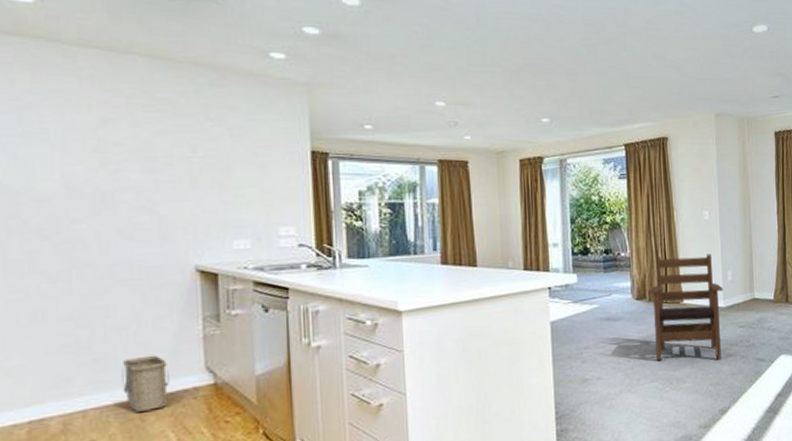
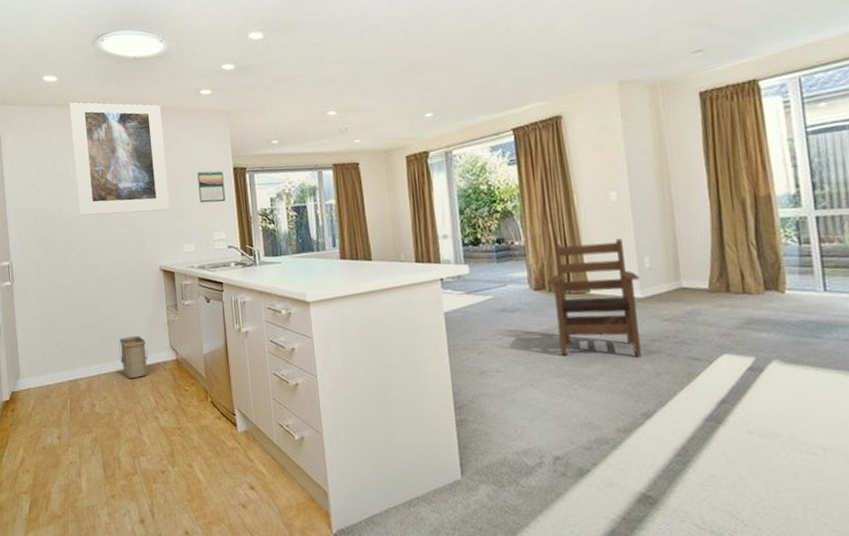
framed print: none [53,32,216,197] -> present [68,100,170,216]
calendar: none [259,151,299,191] -> present [197,170,226,203]

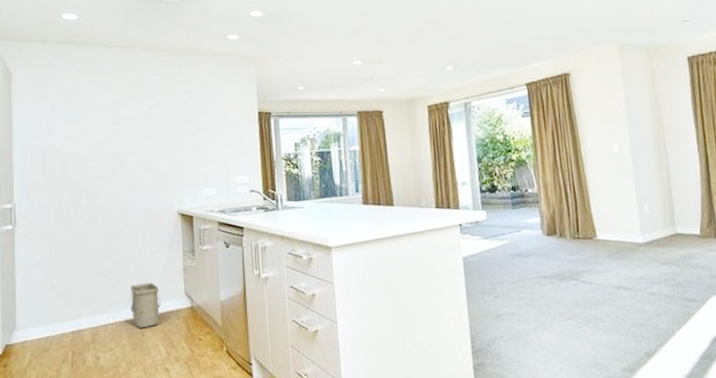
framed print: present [68,100,170,216] -> none [88,39,191,157]
calendar: present [197,170,226,203] -> none [221,114,249,147]
armchair: present [547,238,641,356] -> none [558,187,643,299]

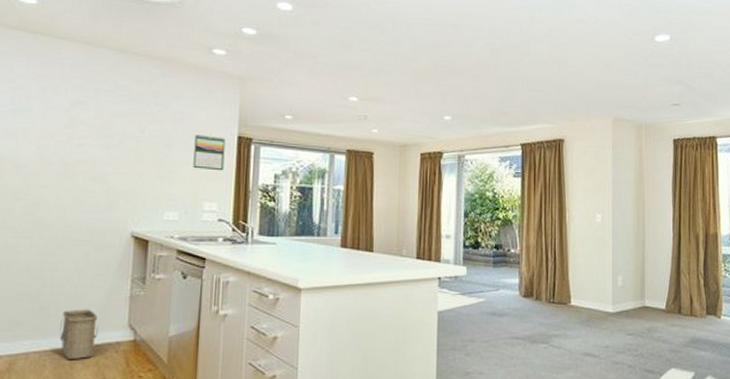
calendar: none [221,114,249,147] -> present [193,134,226,171]

